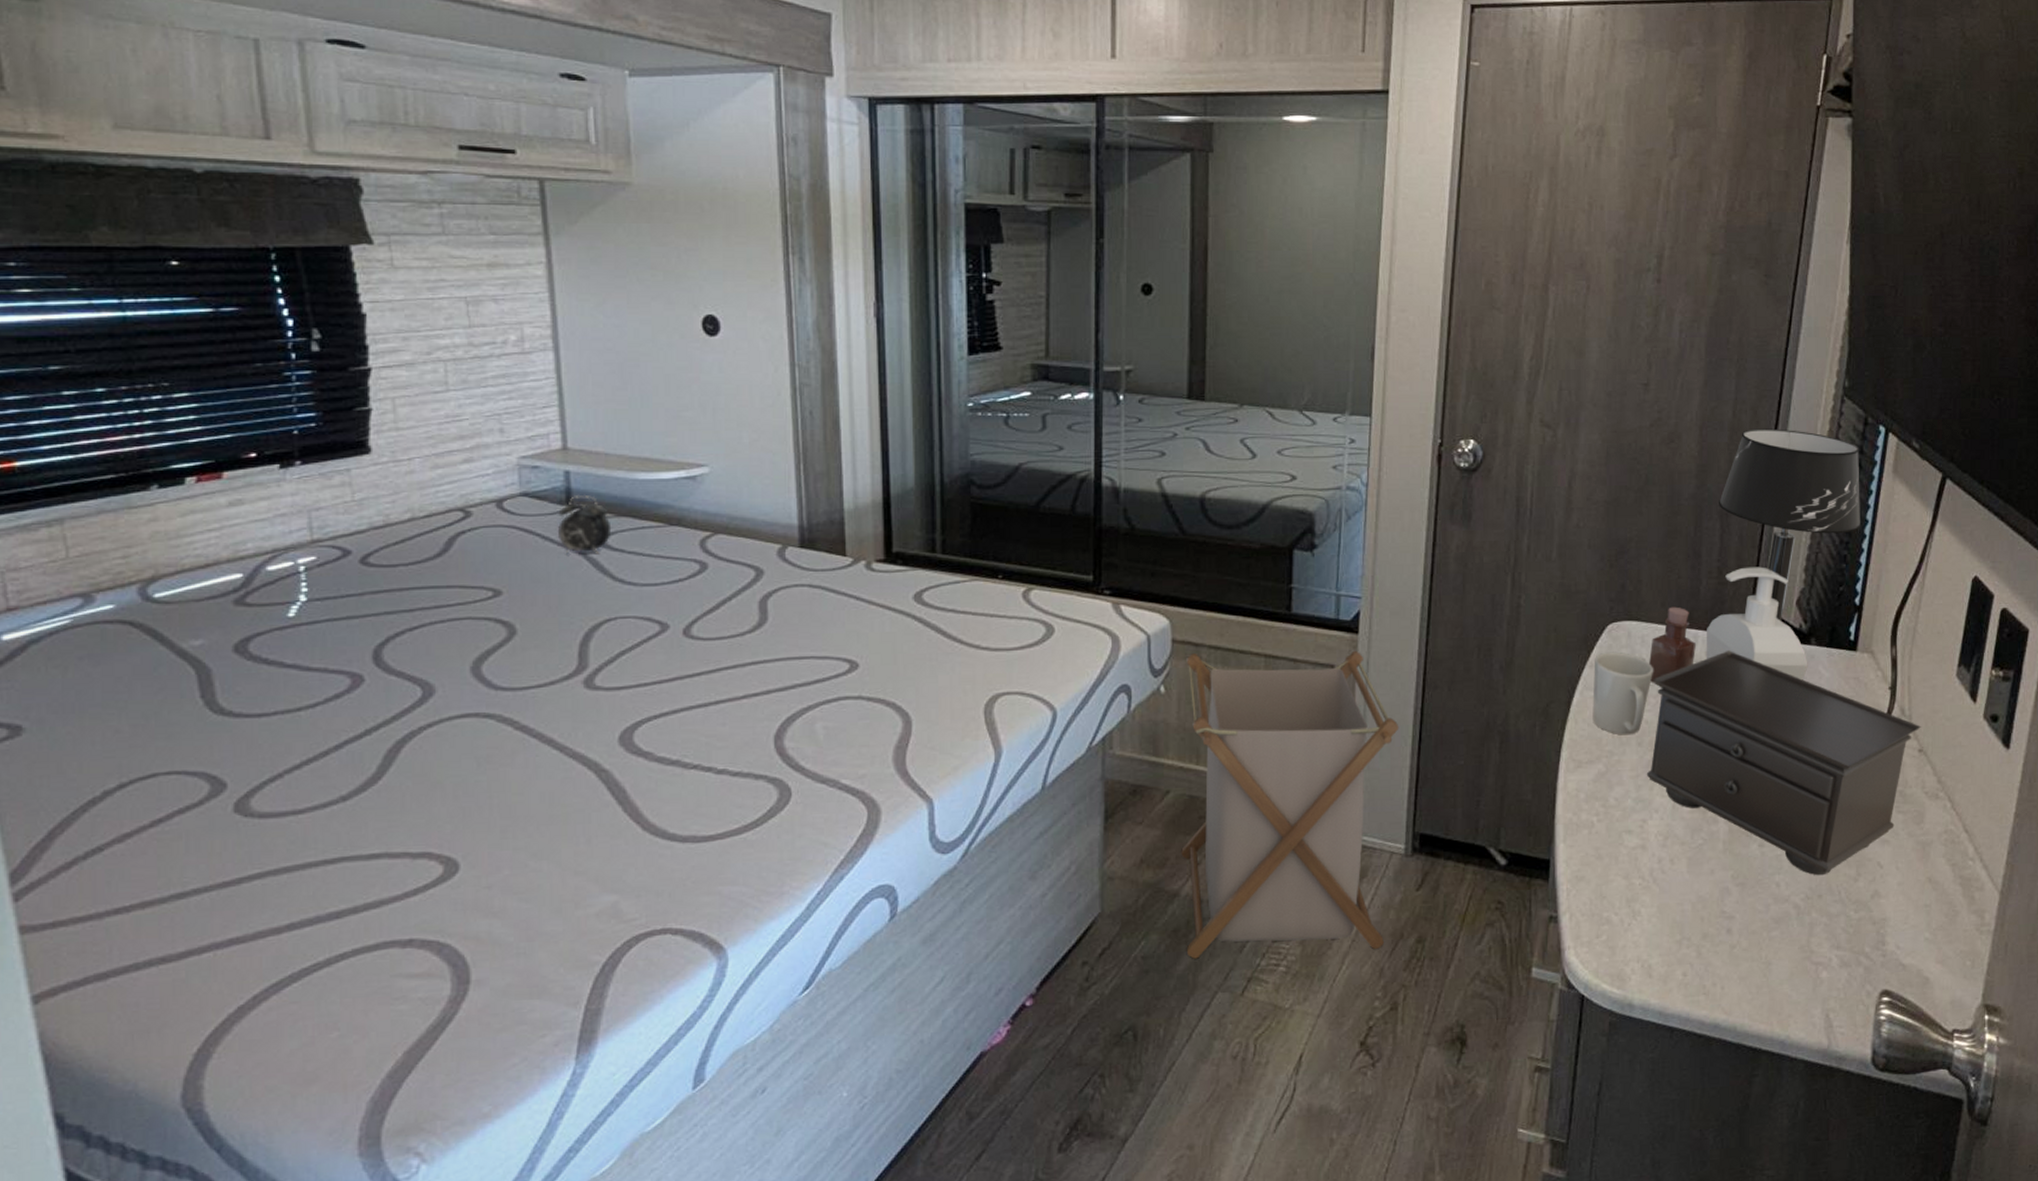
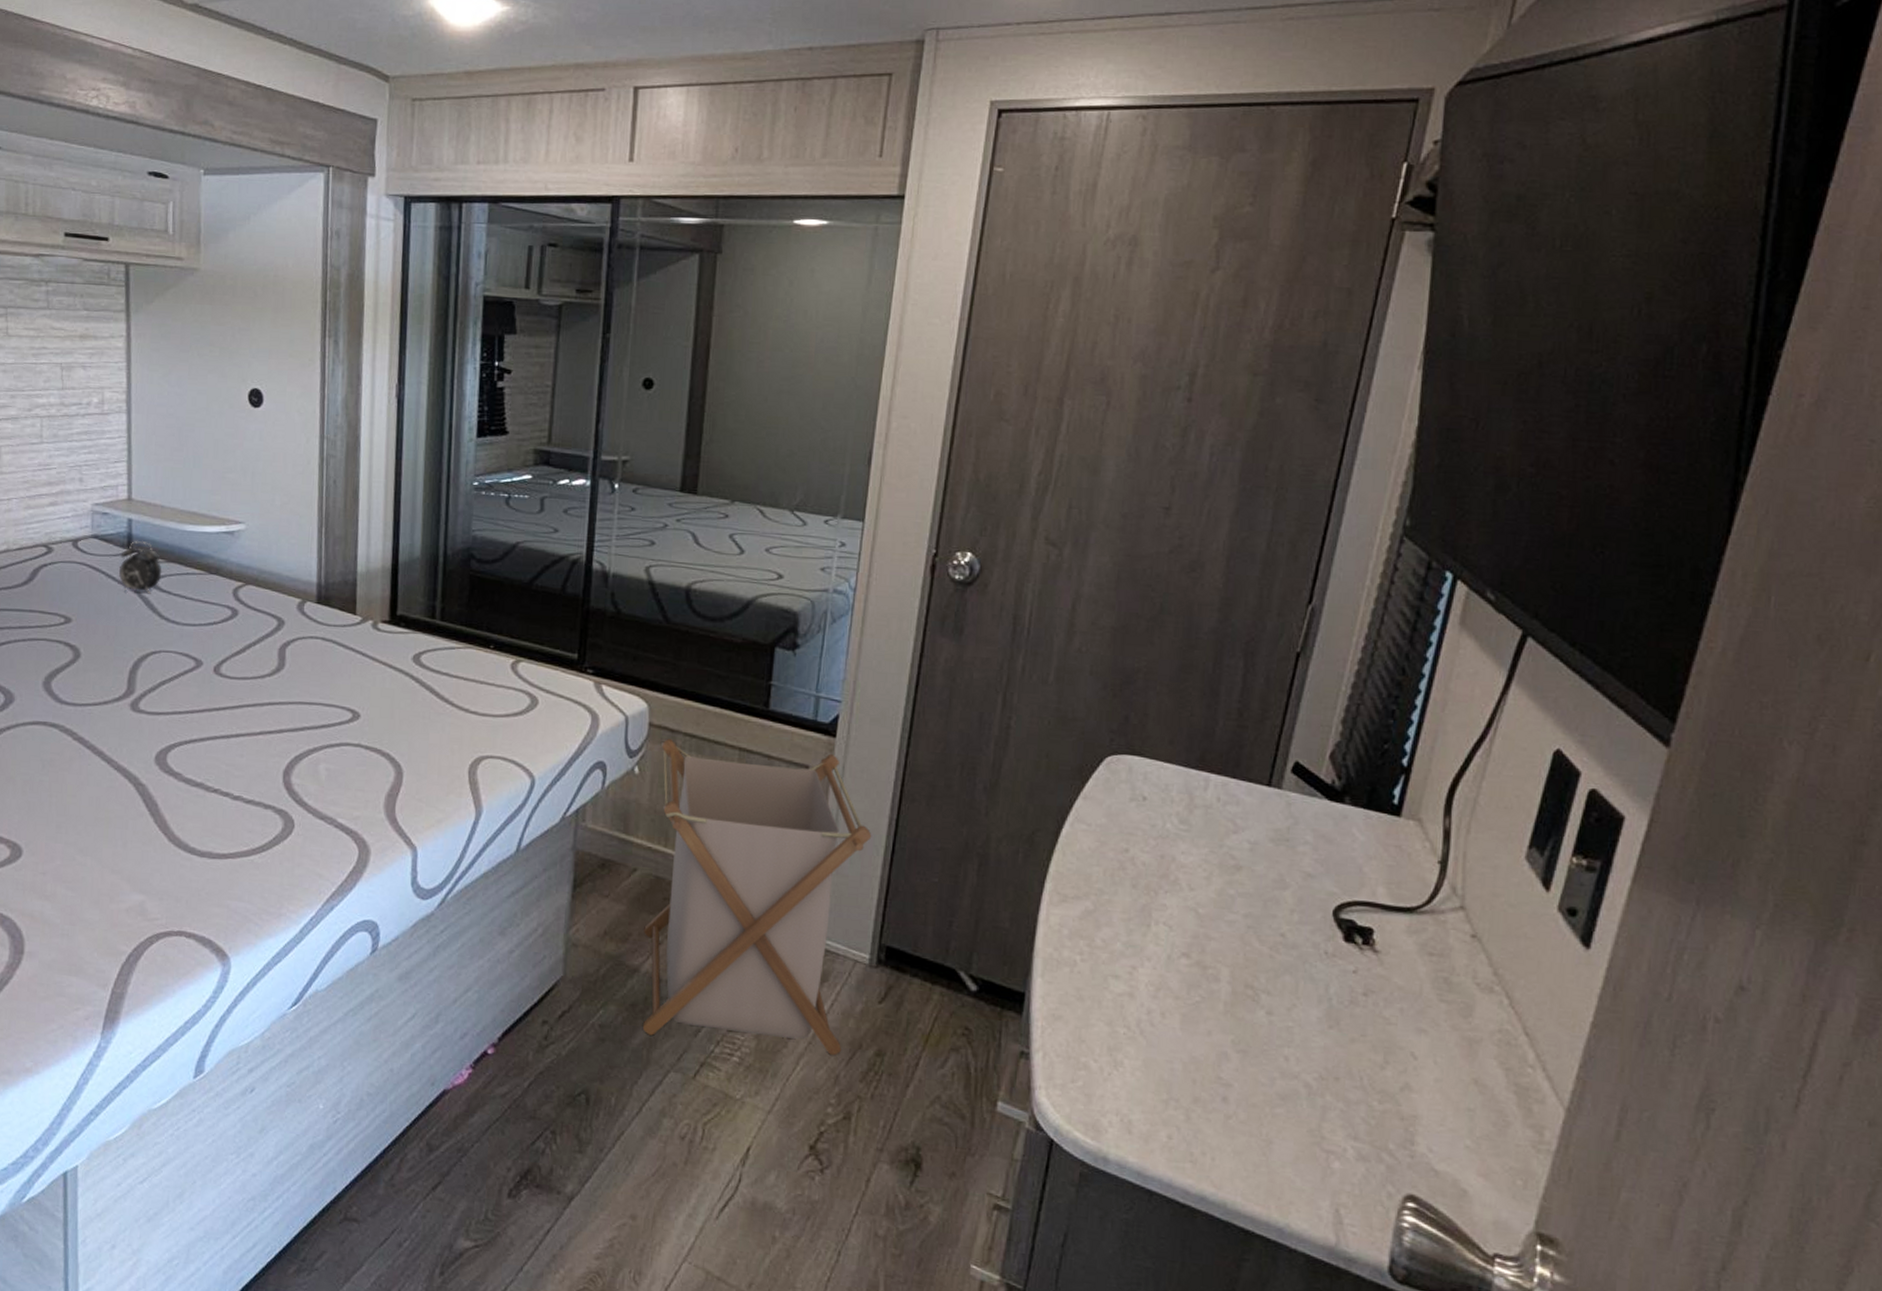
mug: present [1592,652,1653,735] -> none [1082,785,1155,875]
jewelry box: present [1647,651,1922,876] -> none [1140,799,1477,1057]
perfume bottle: present [1649,606,1696,683] -> none [1151,745,1206,824]
soap bottle: present [1706,566,1808,681] -> none [1217,711,1340,842]
table lamp: present [1719,428,1861,622] -> none [1244,564,1418,775]

